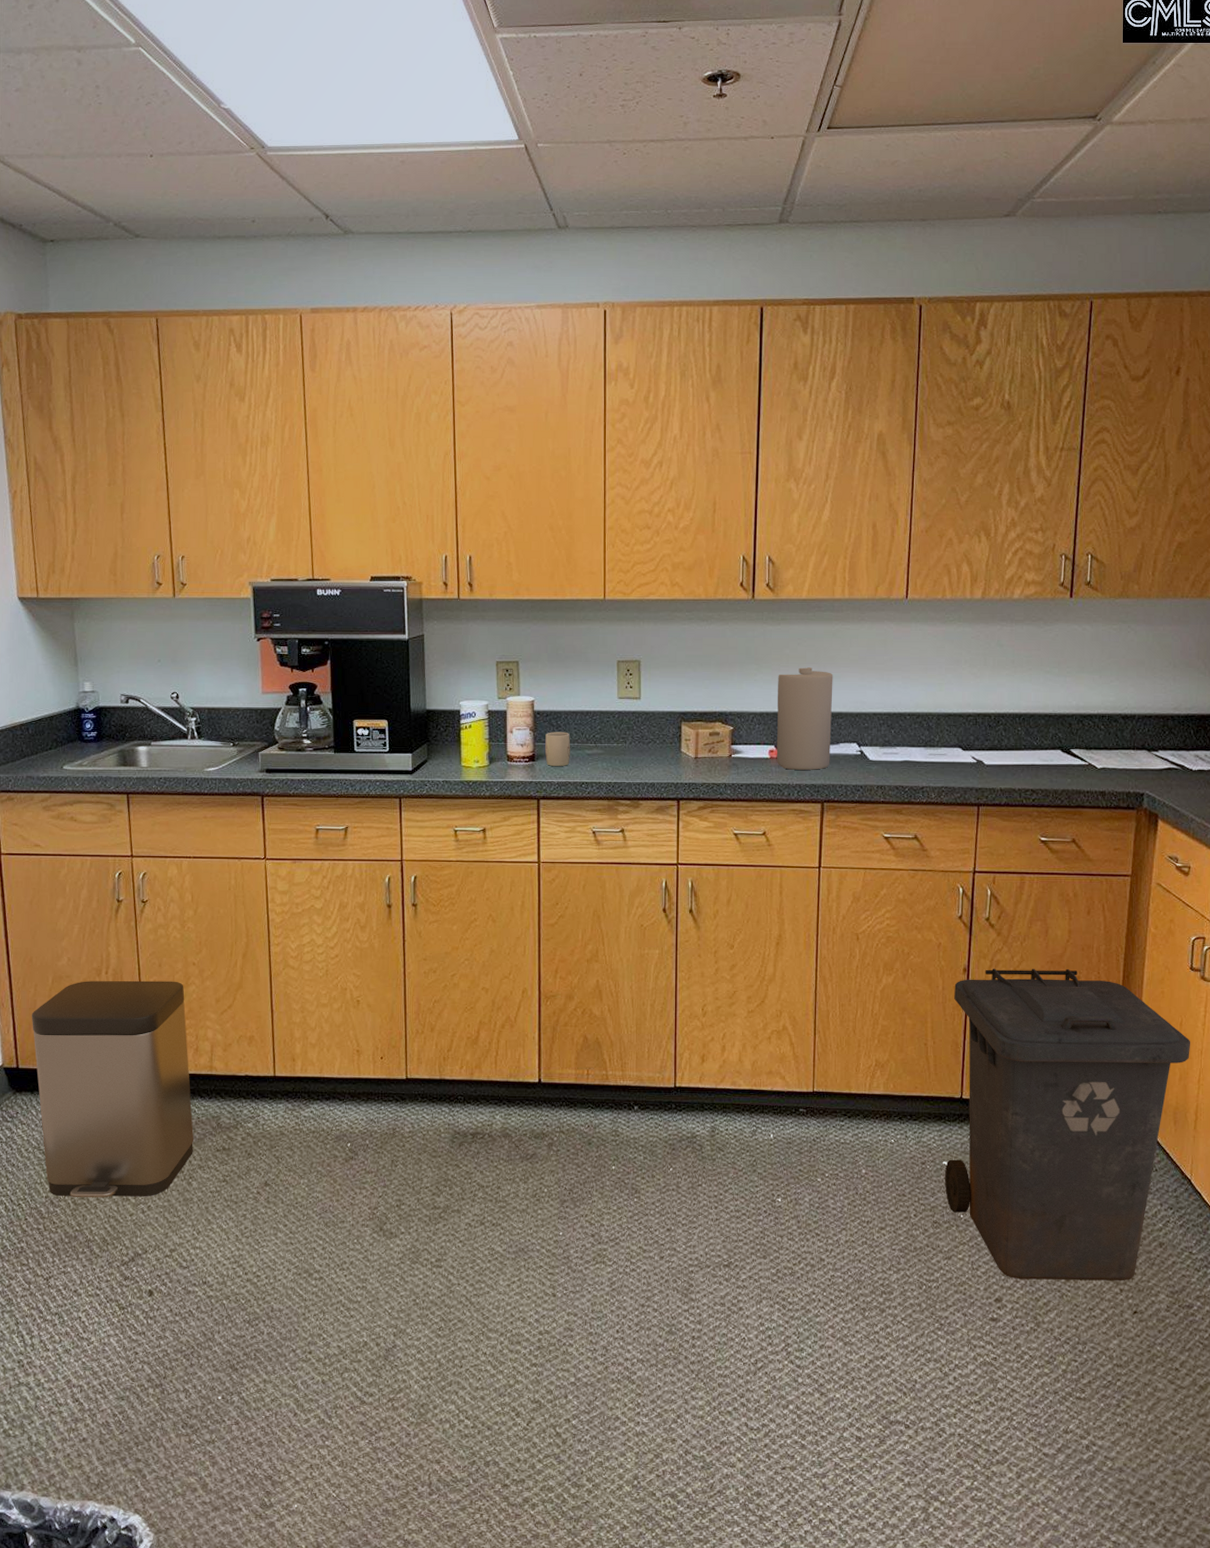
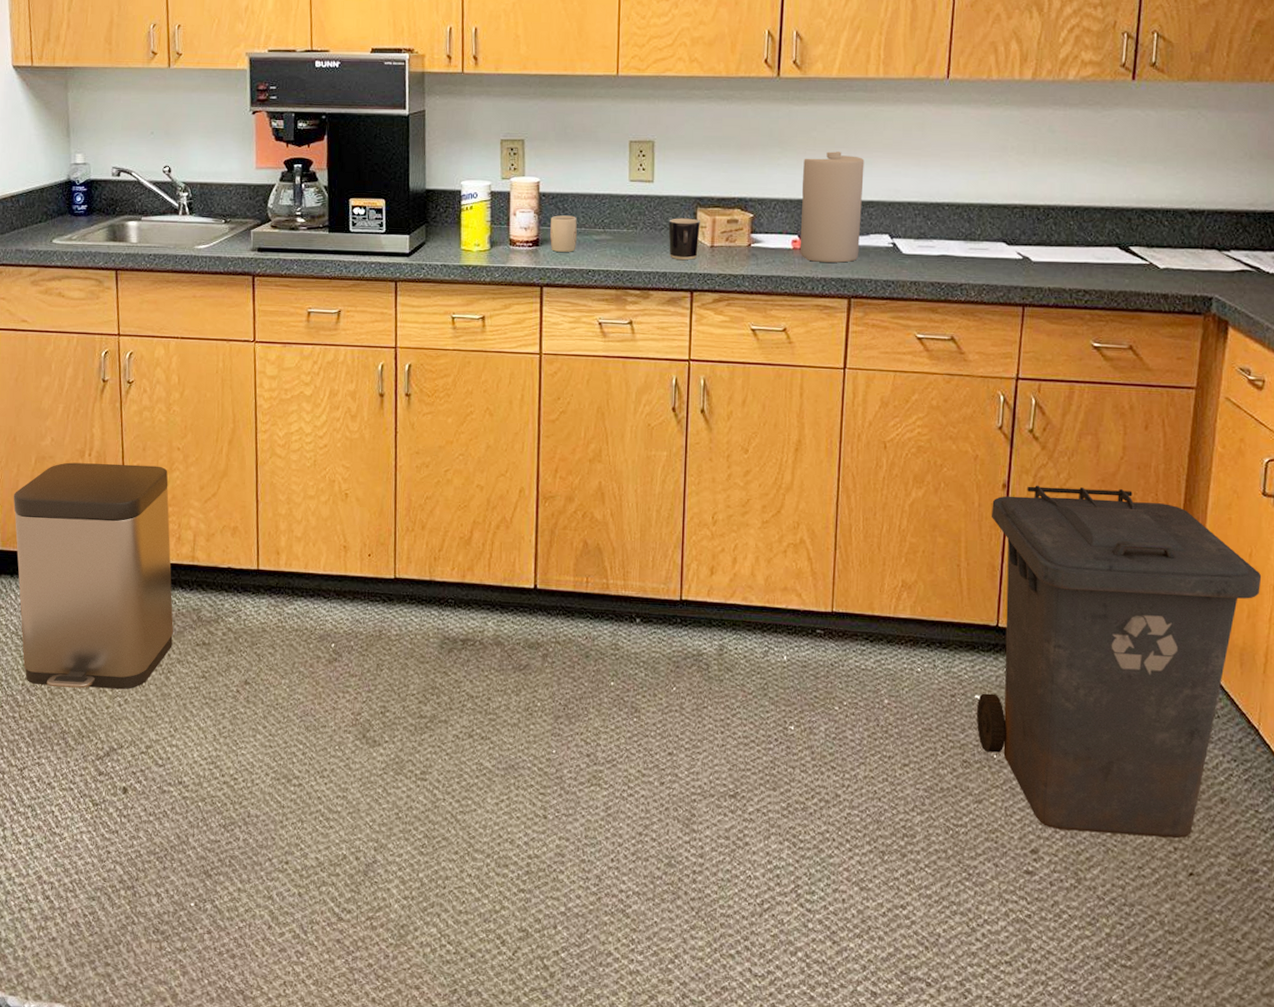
mug: none [655,732,684,771] -> present [668,218,700,260]

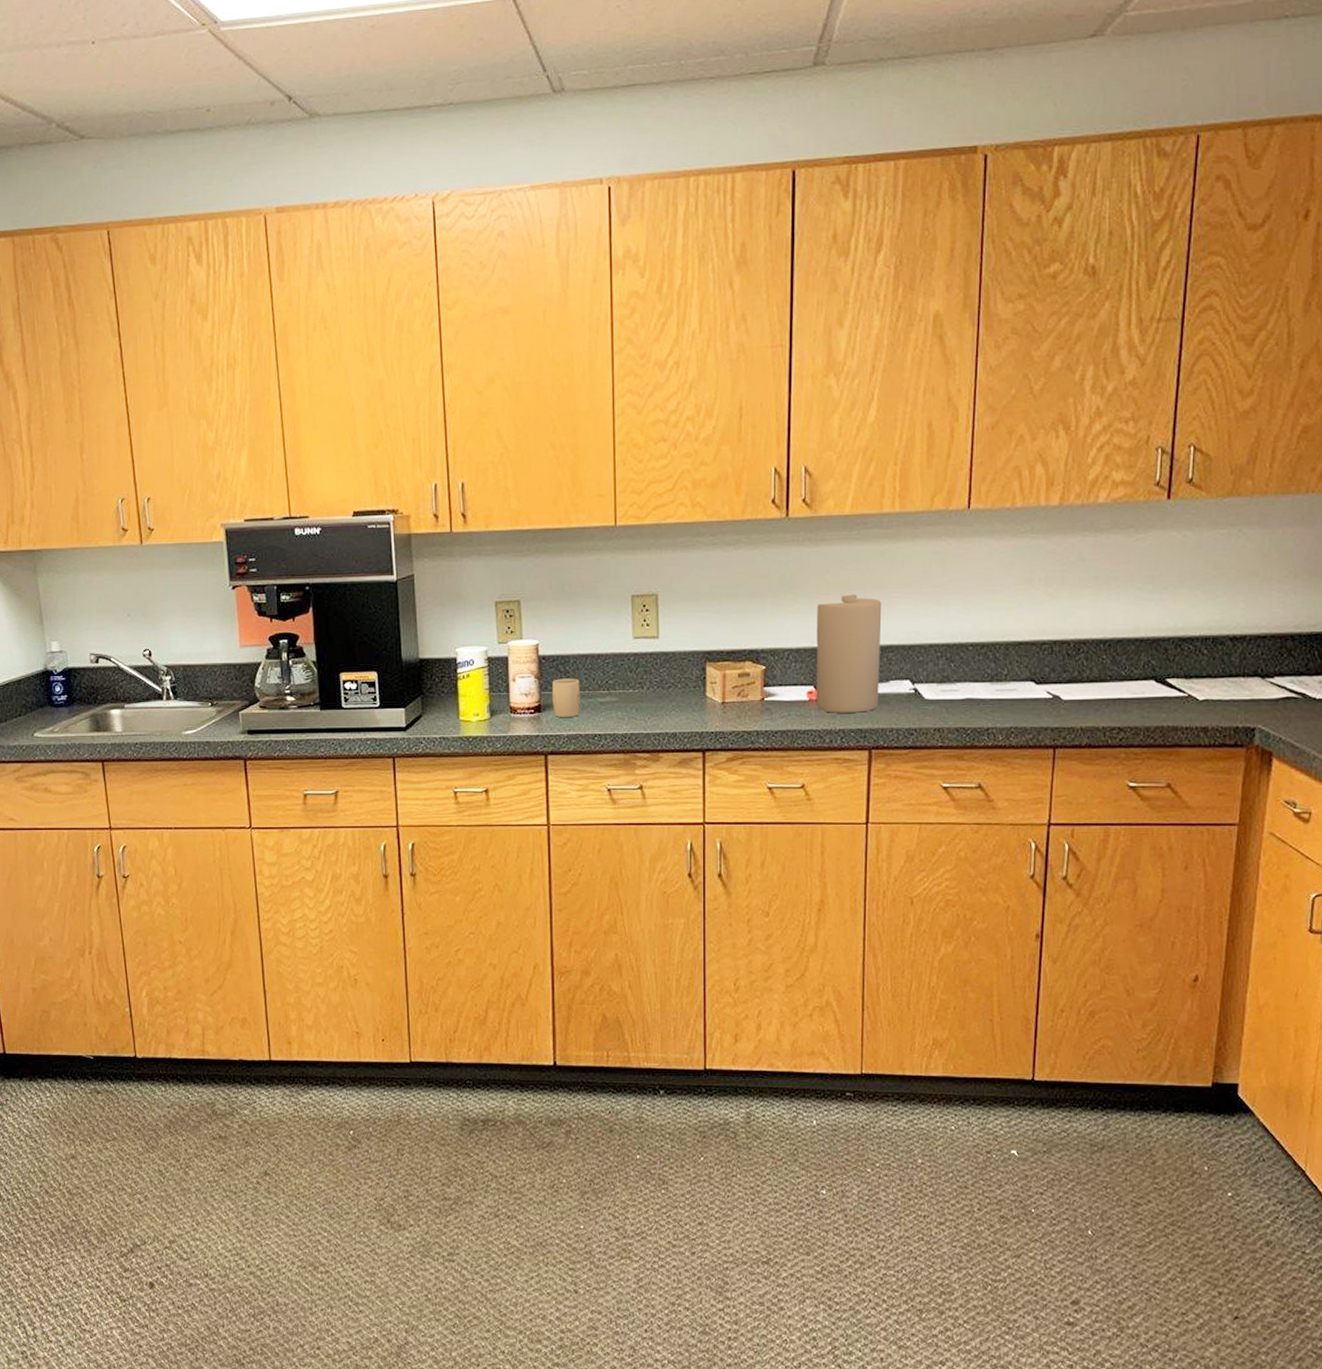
pedal bin: present [13,462,173,689] -> none [15,961,189,1187]
mug: present [668,218,700,260] -> none [676,674,710,718]
recycling bin: present [976,485,1262,839] -> none [1013,934,1309,1283]

